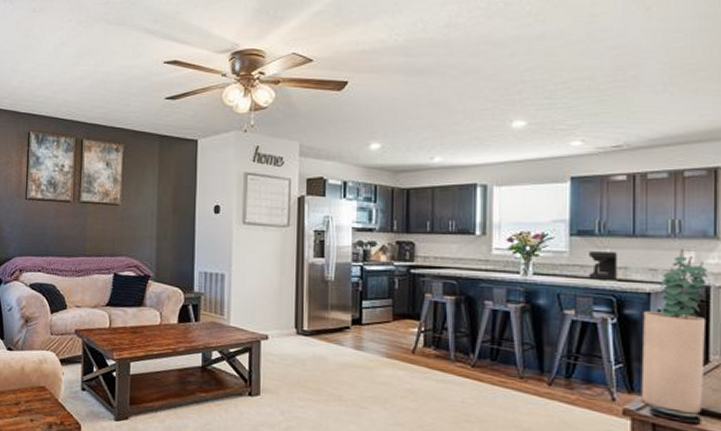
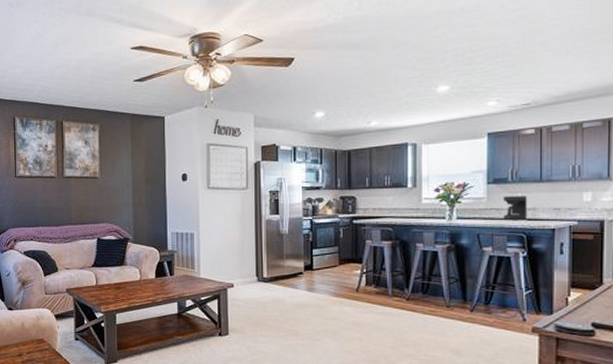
vase: present [641,248,707,416] -> none [547,189,602,329]

